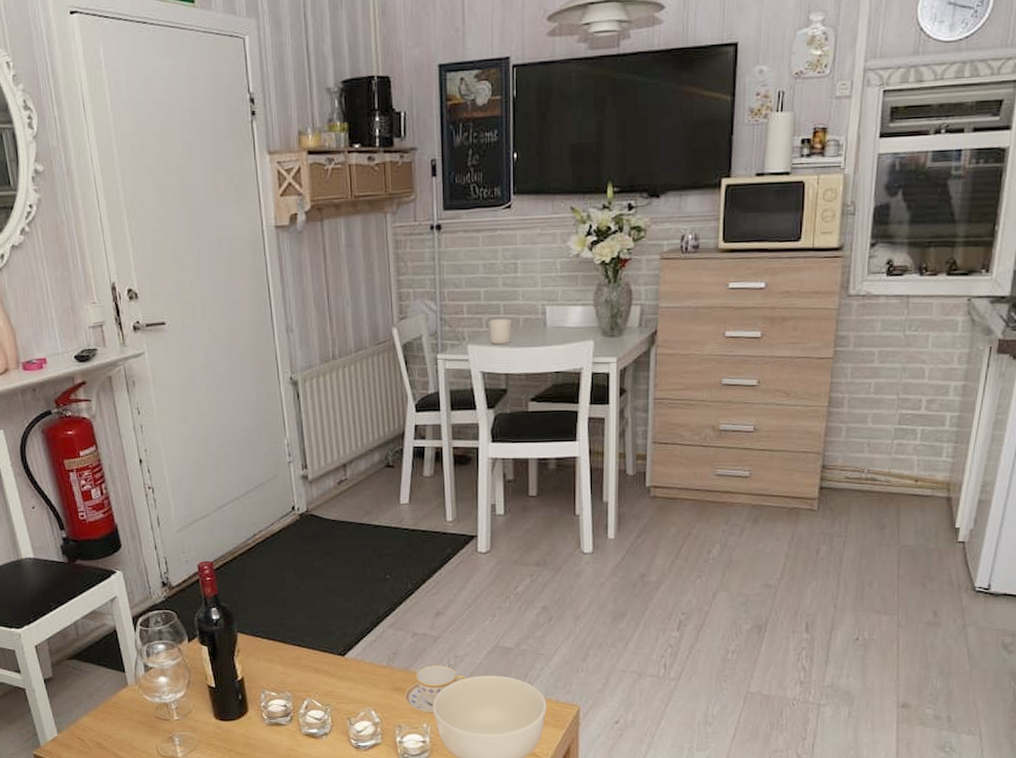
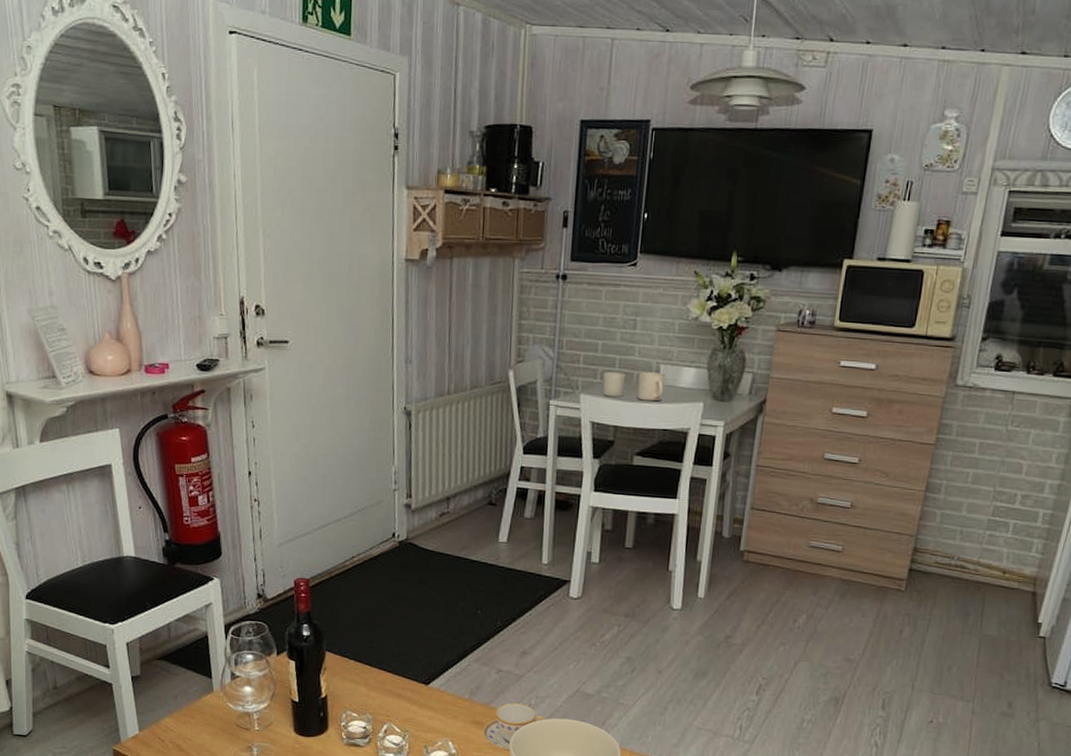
cup: none [525,314,552,345] -> present [637,371,665,402]

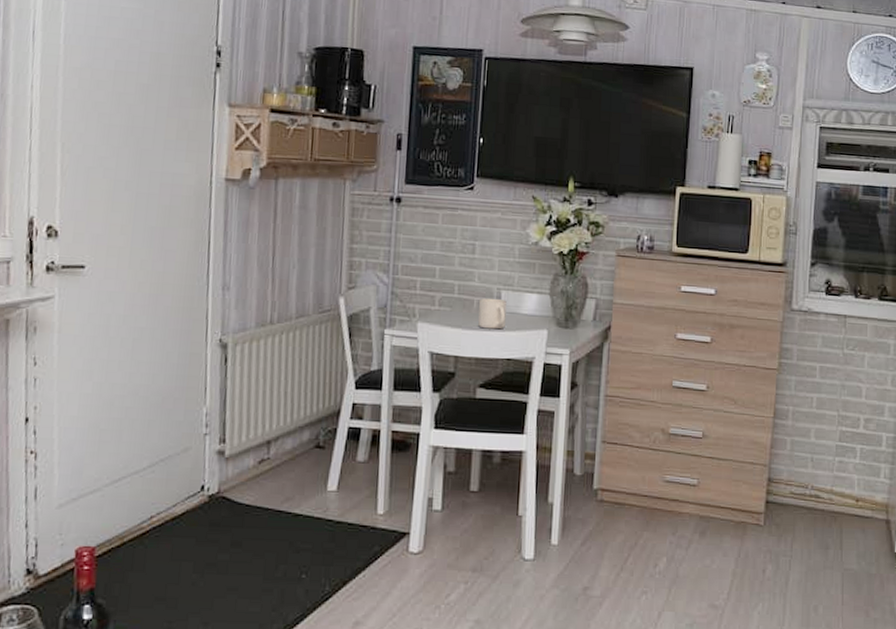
mug: present [602,371,625,398] -> none [440,298,465,326]

